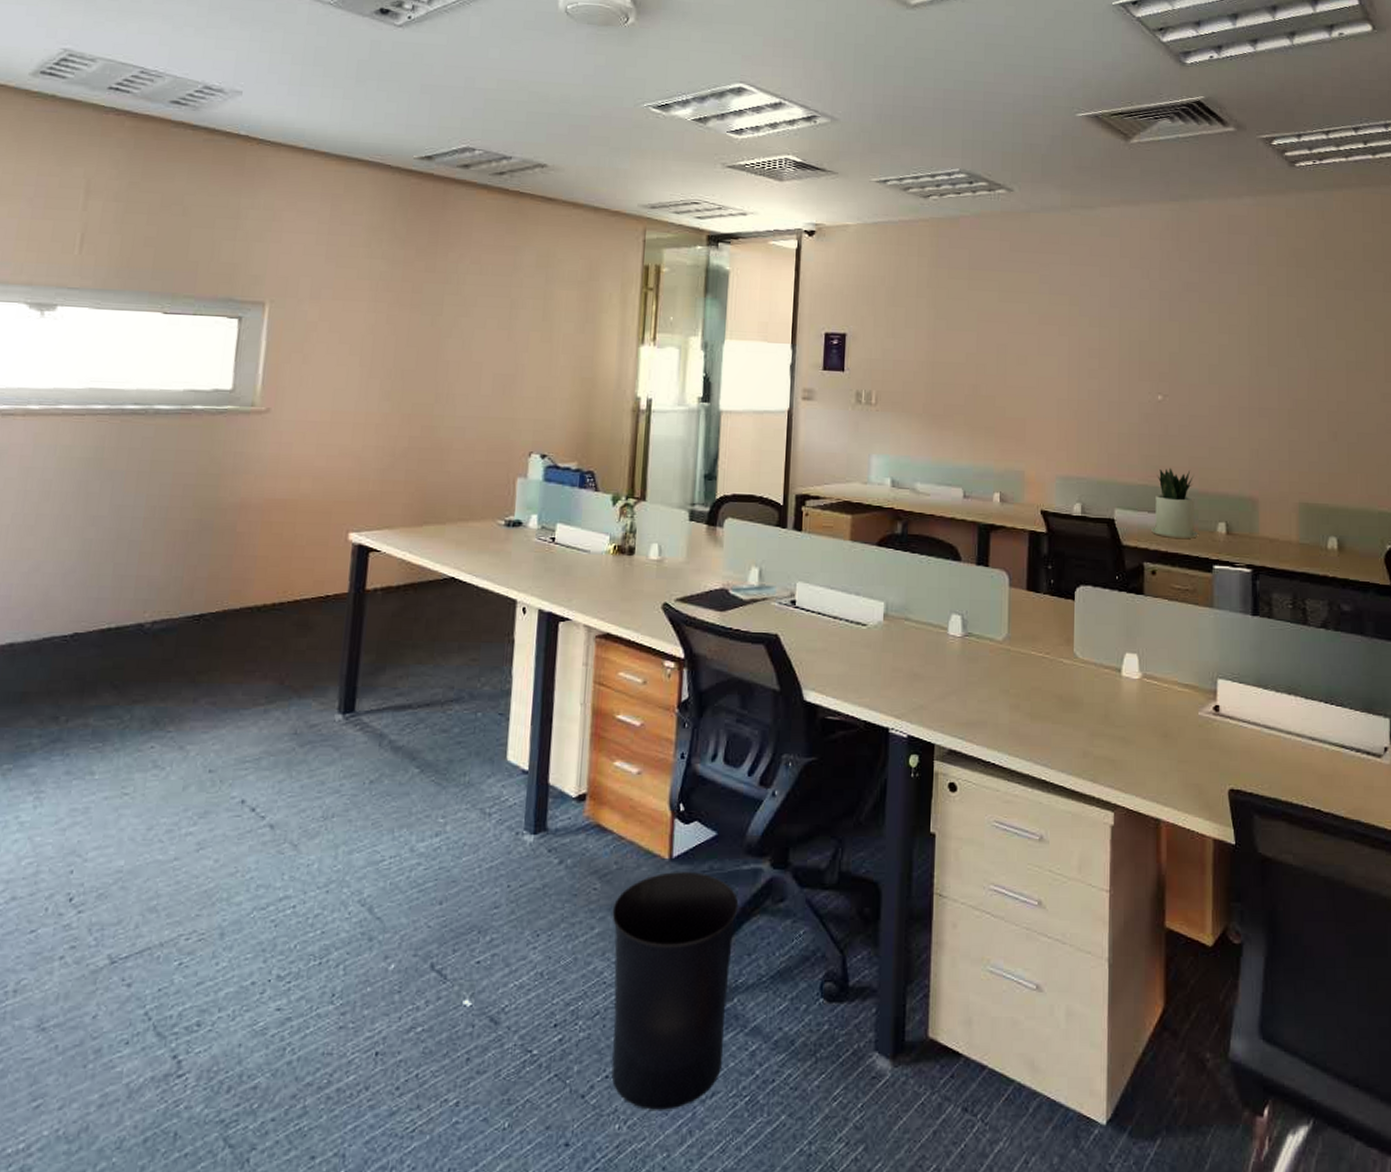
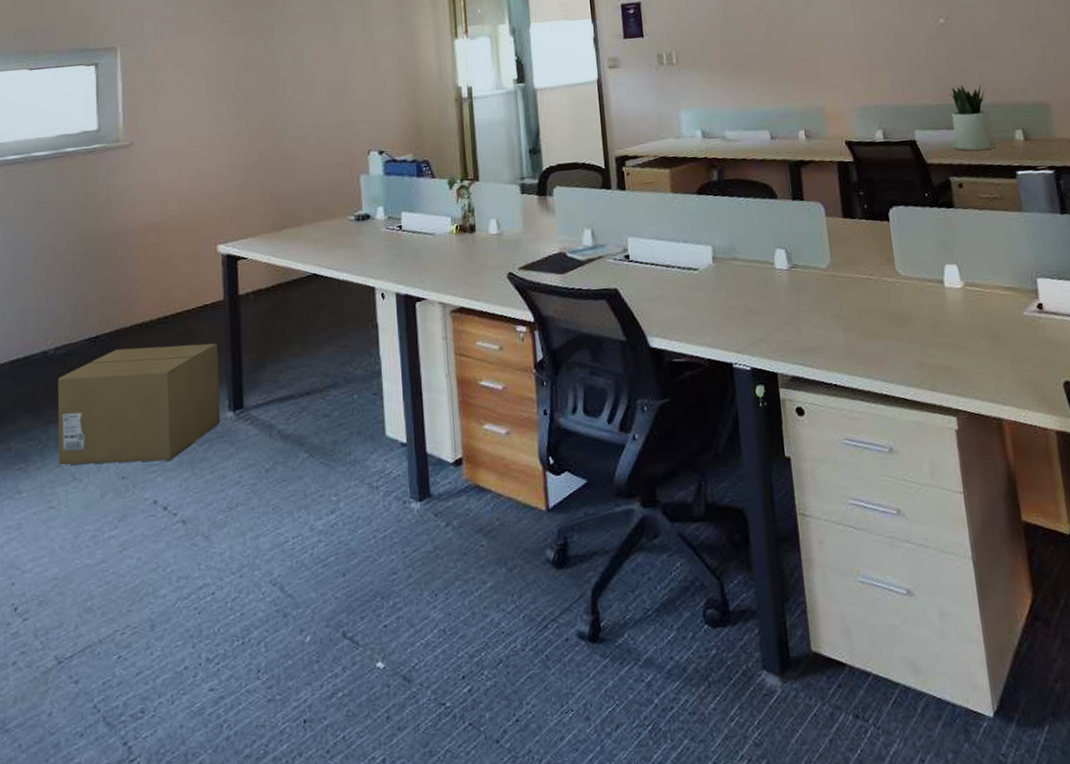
box: none [140,632,335,758] -> present [58,343,220,466]
waste bin: present [611,872,739,1110] -> none [500,519,622,747]

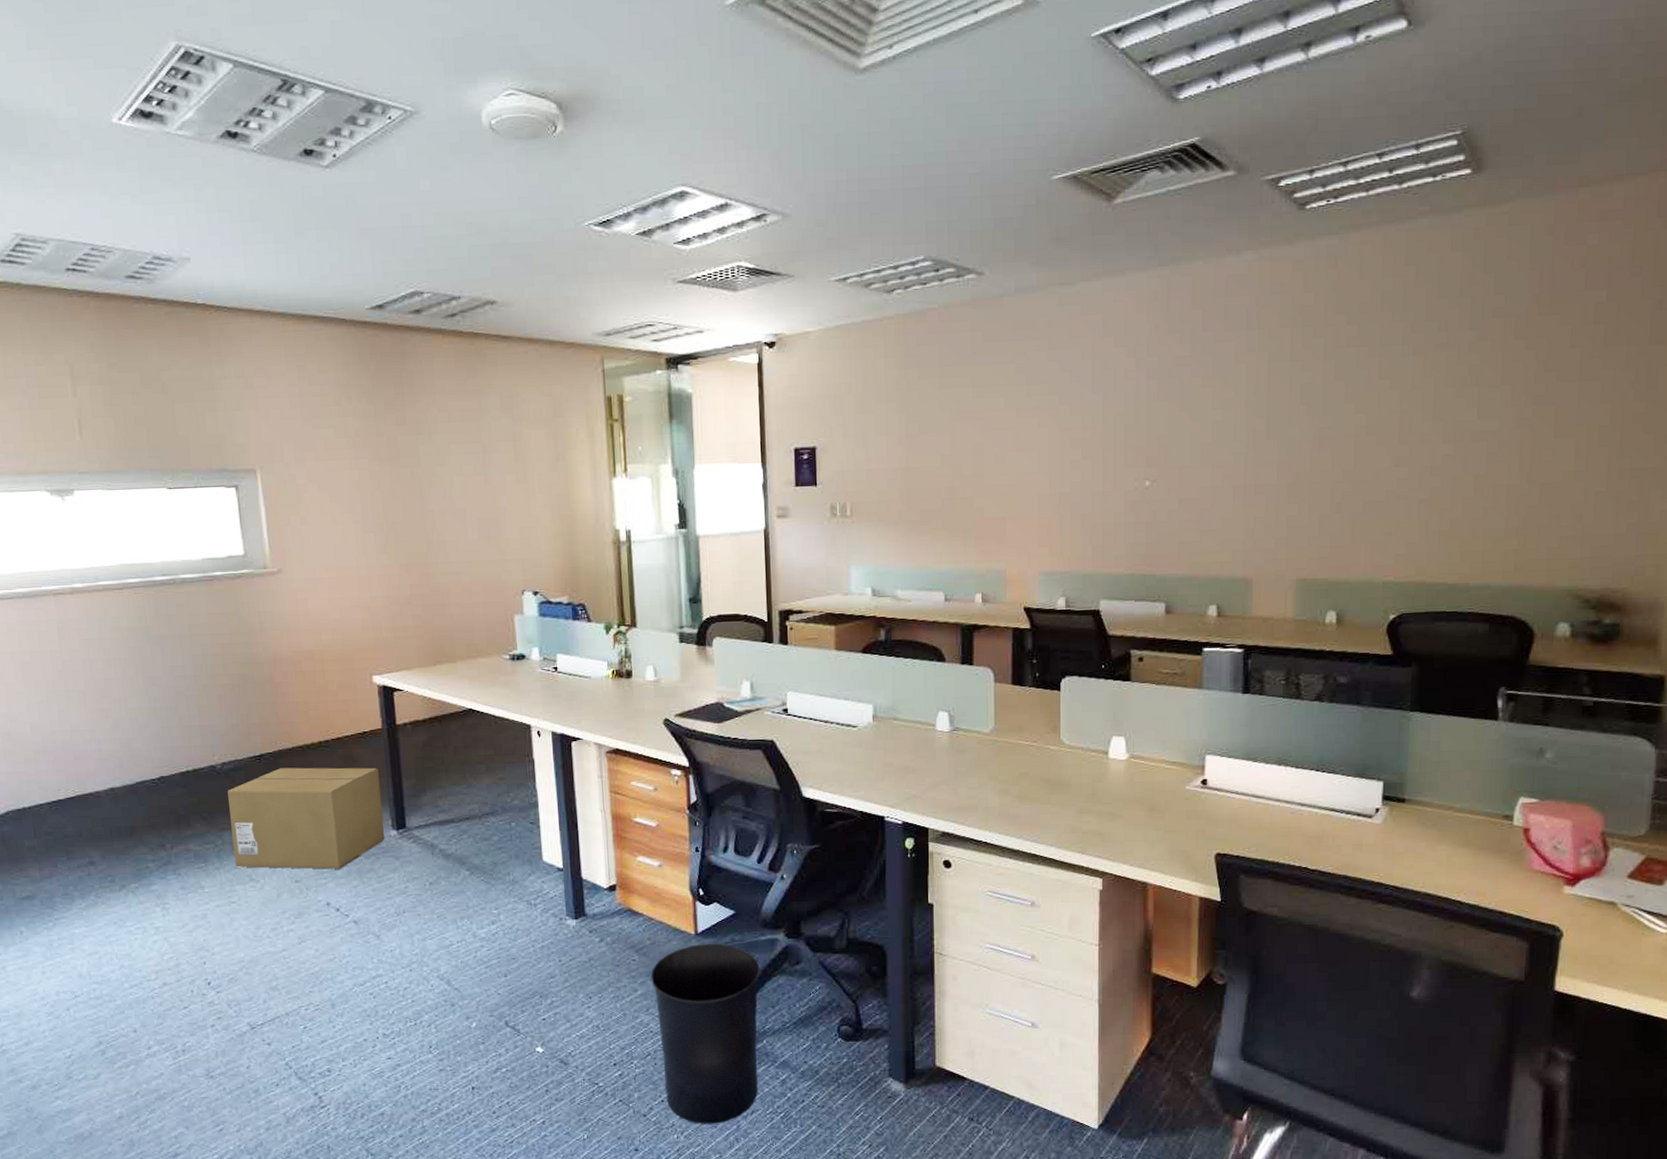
waste bin: none [500,519,622,747] -> present [650,944,760,1124]
planter: present [950,85,998,151] -> none [1137,554,1188,625]

